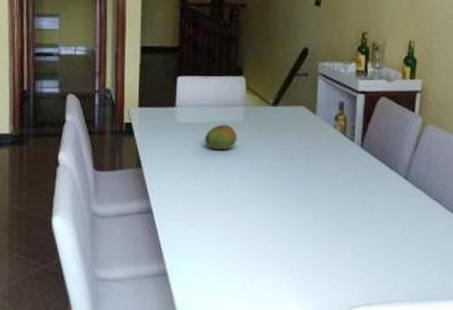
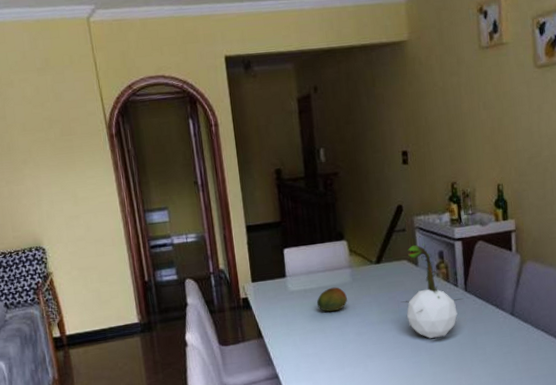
plant: none [292,91,358,192] -> present [400,243,463,338]

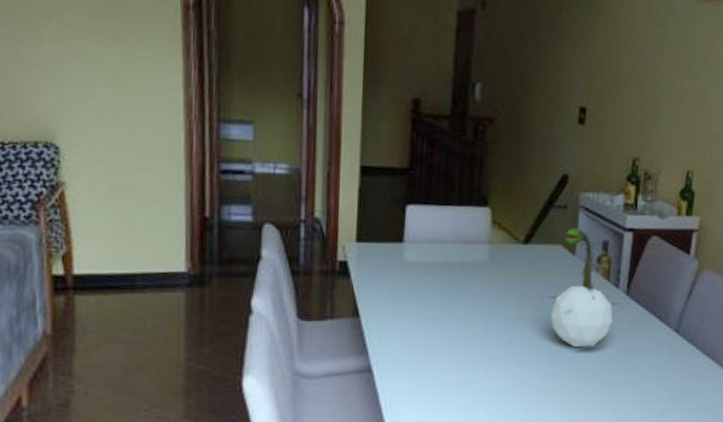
fruit: present [316,287,347,312] -> none [438,265,479,297]

